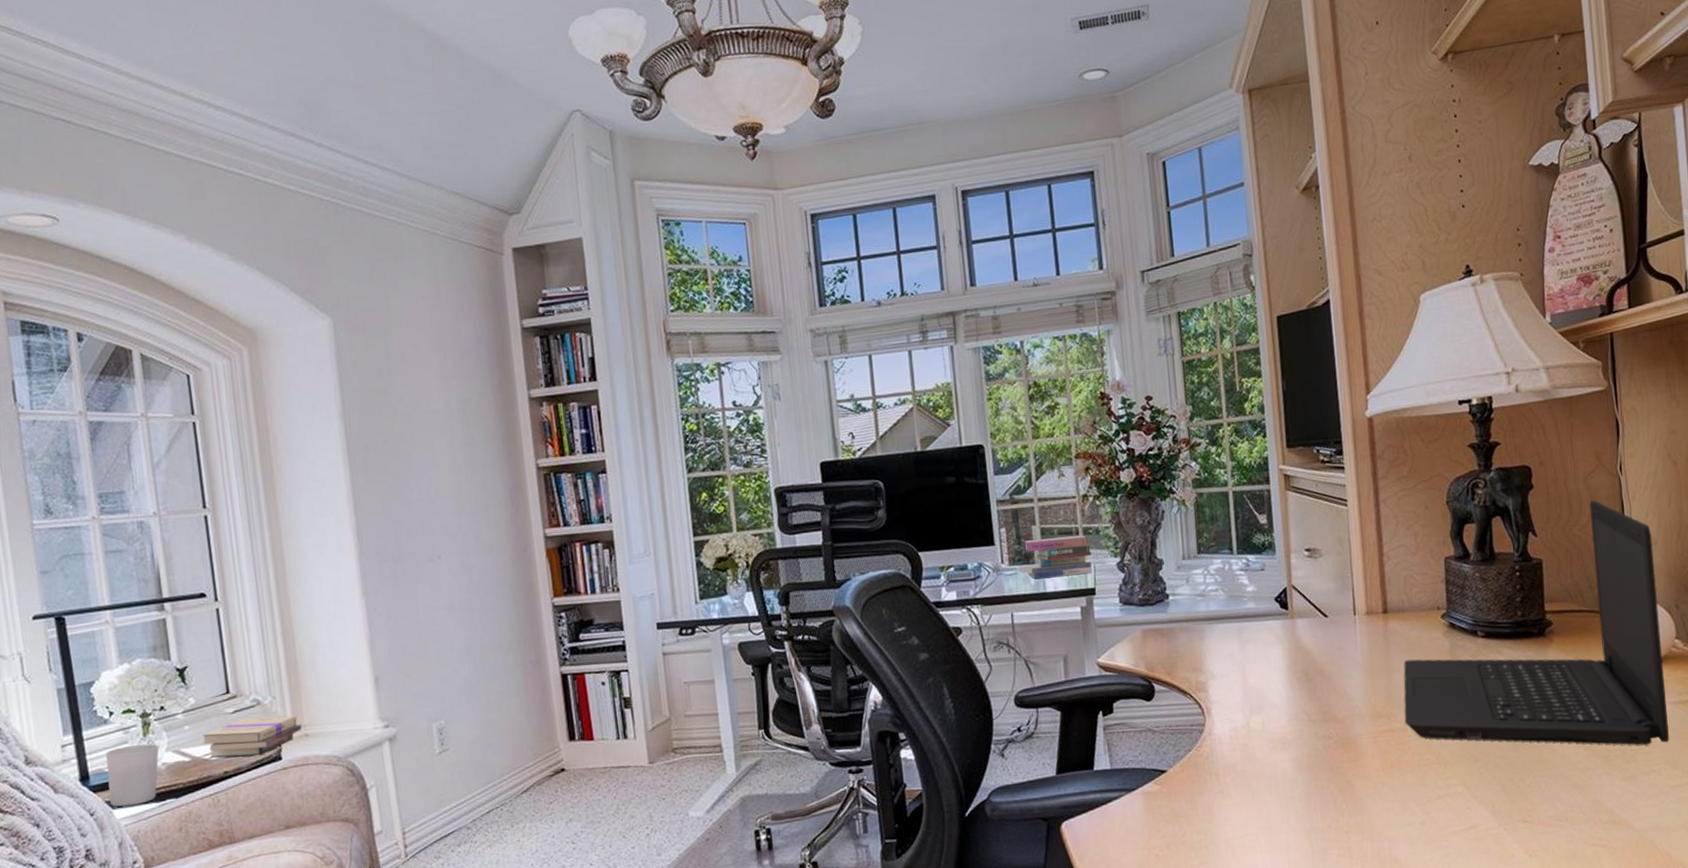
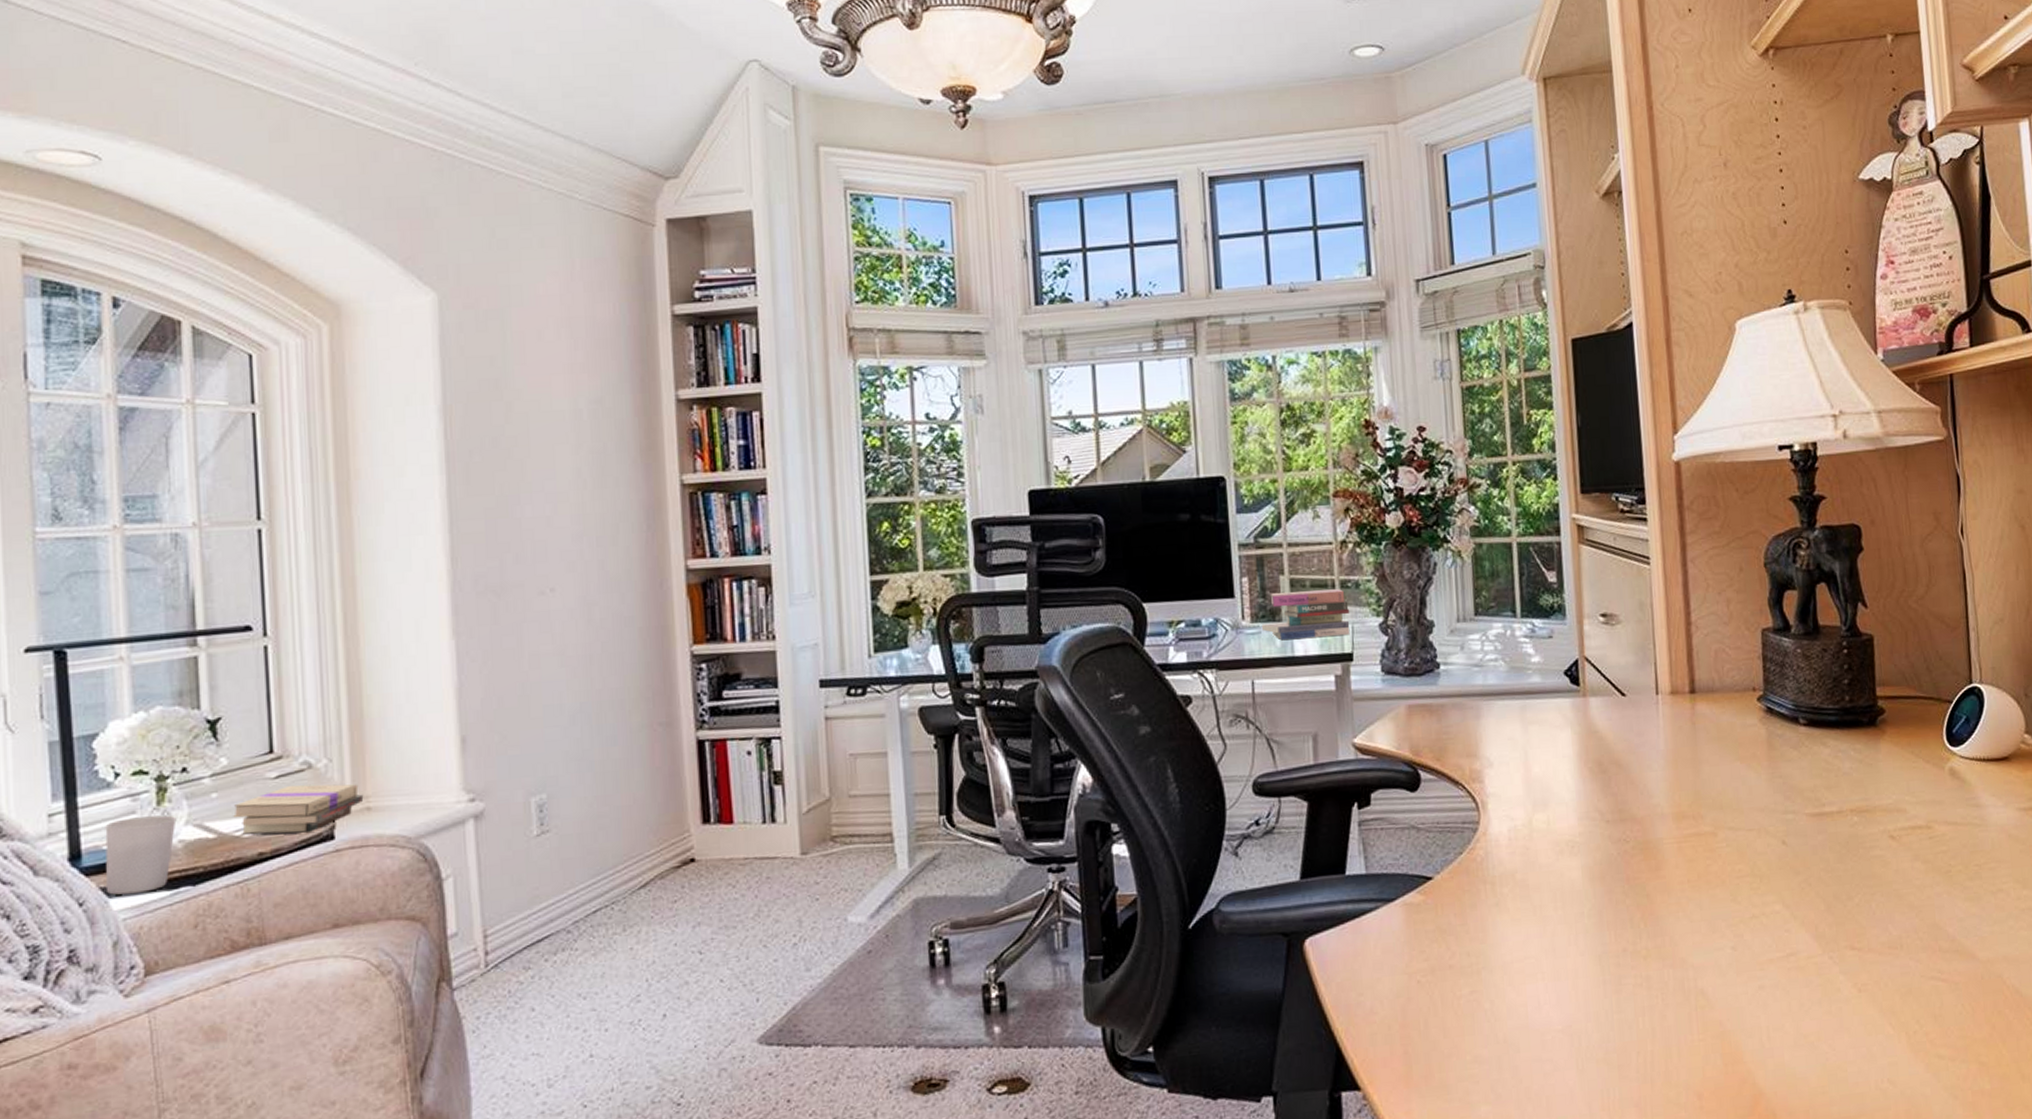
laptop: present [1403,500,1669,745] -> none [1713,567,2019,859]

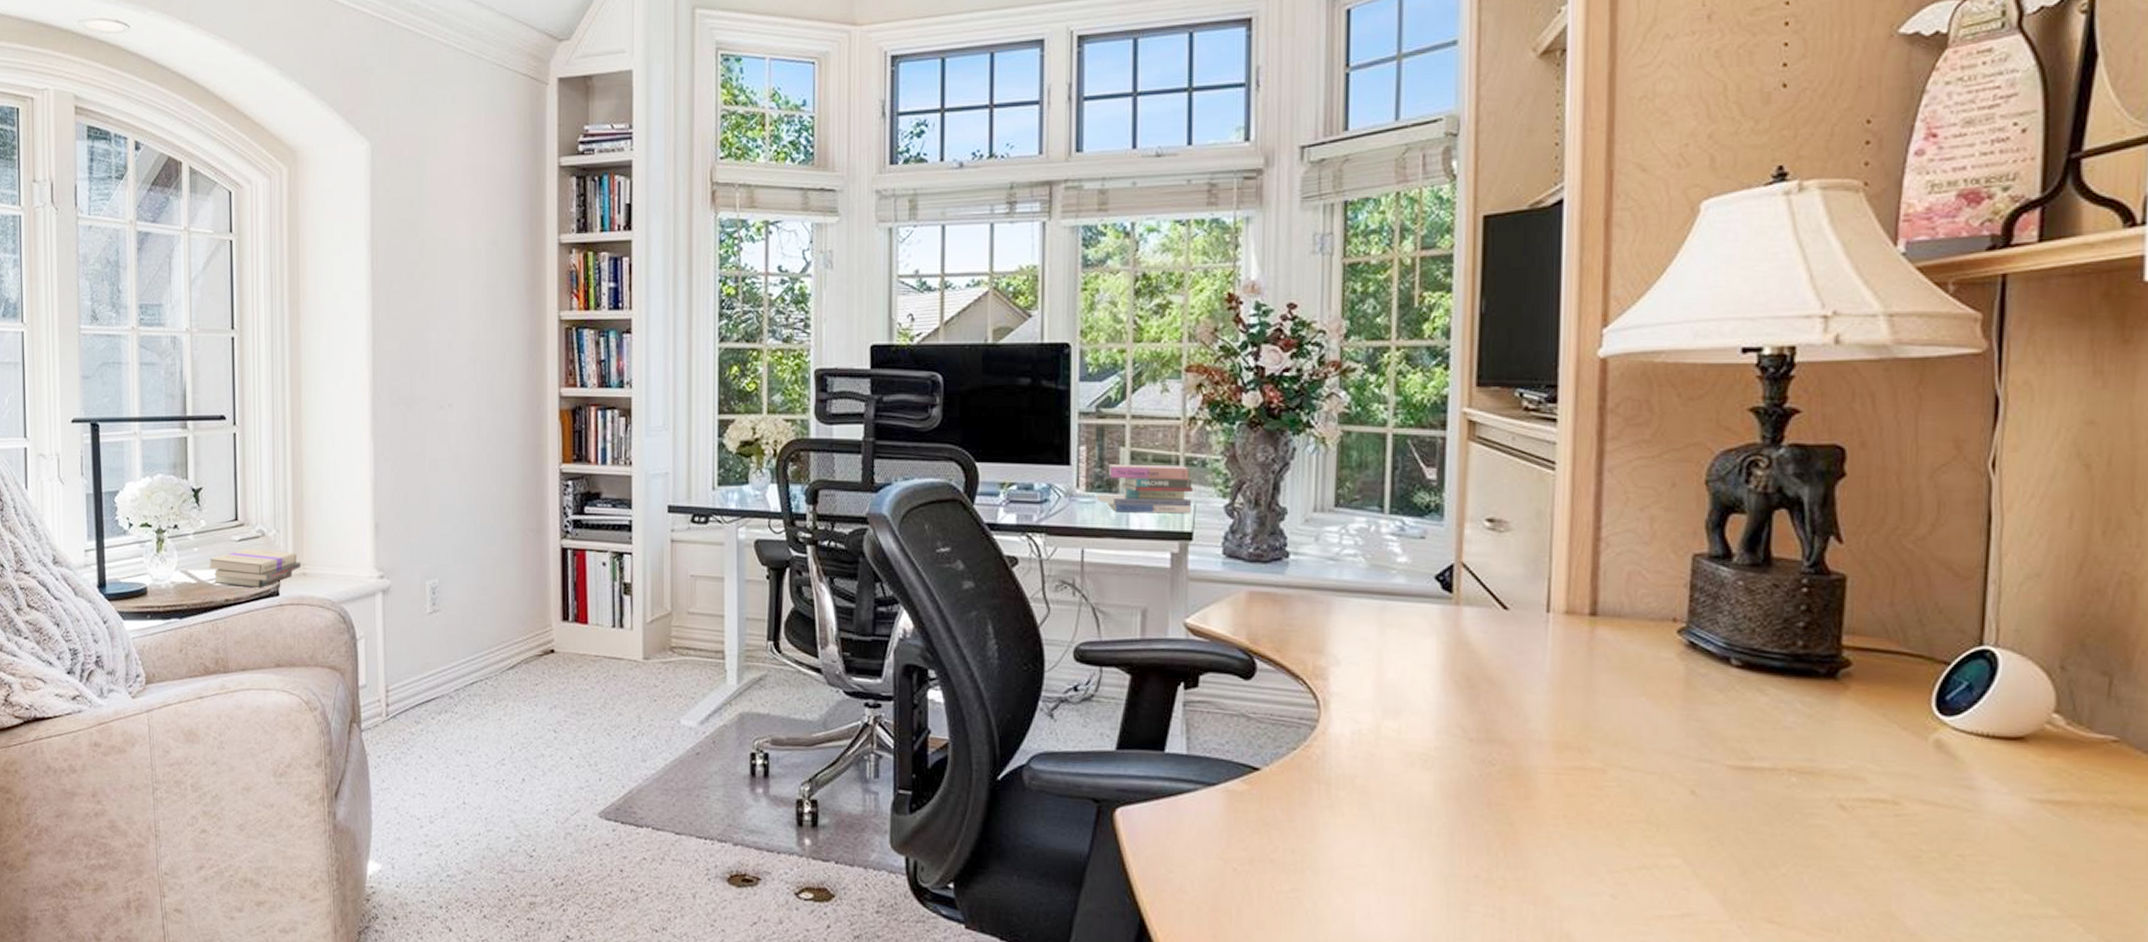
candle holder: present [105,815,177,895] -> none [121,560,170,620]

